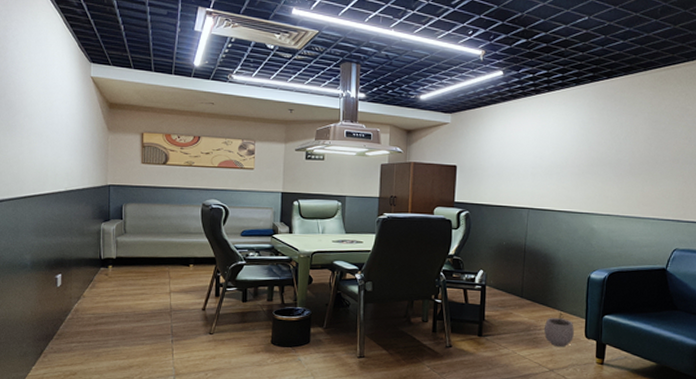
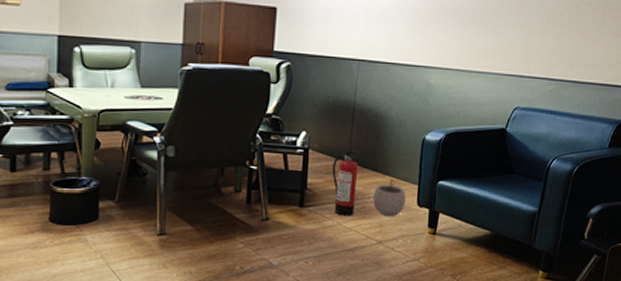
fire extinguisher: none [507,287,532,346] -> present [332,150,361,216]

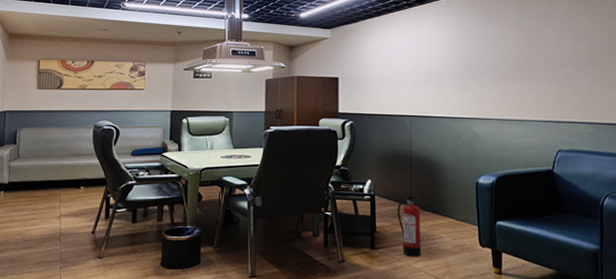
plant pot: present [372,177,406,217] -> none [436,219,468,257]

